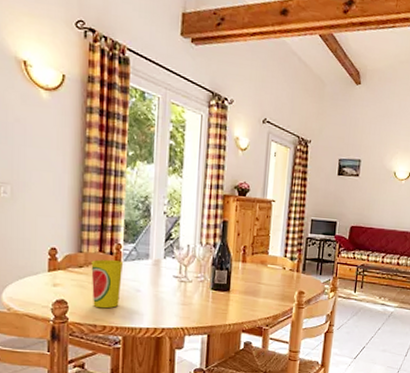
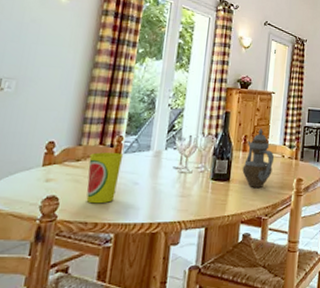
teapot: none [242,239,275,299] -> present [242,128,275,187]

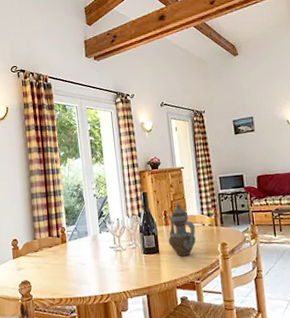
cup: present [86,152,122,204] -> none [44,241,70,284]

